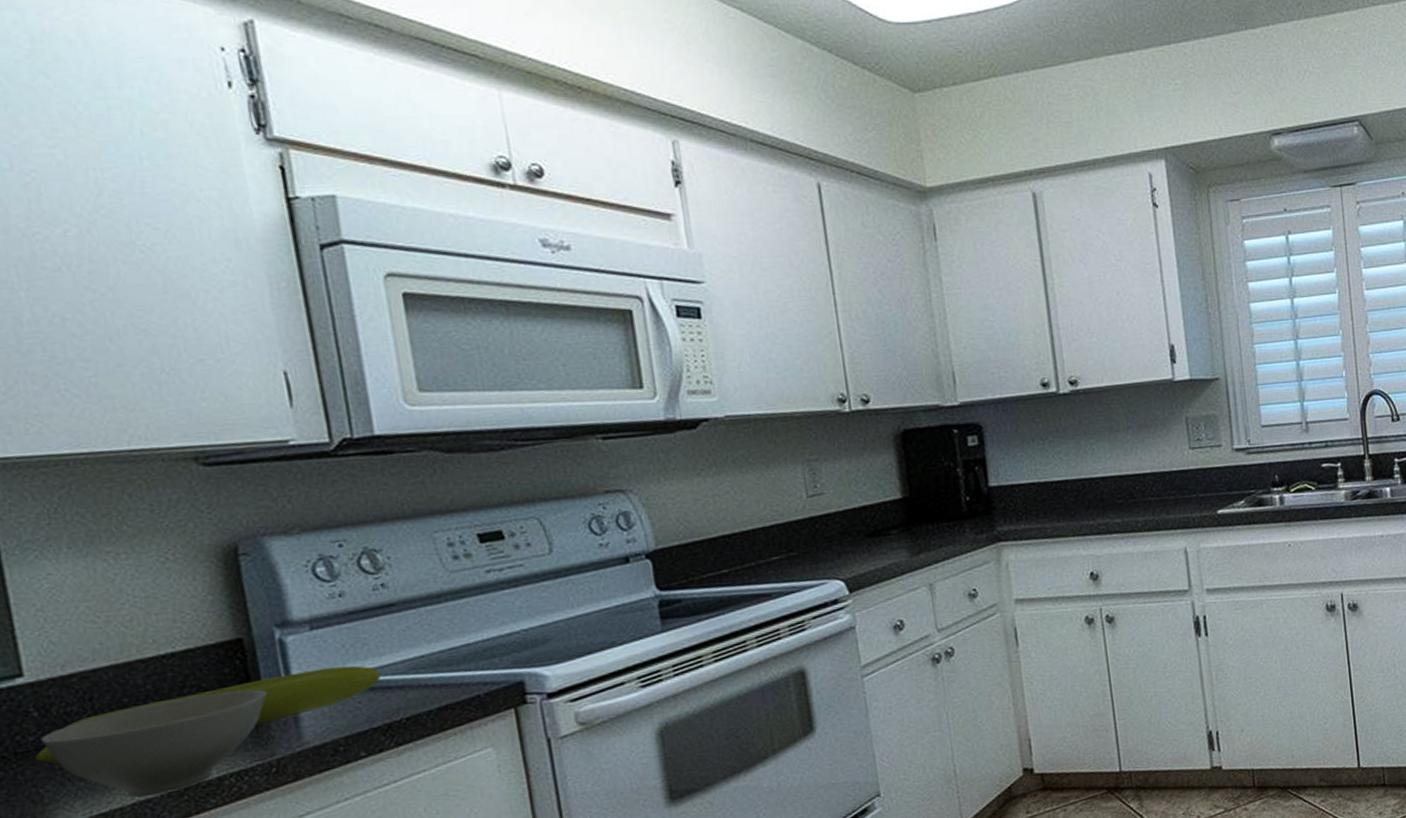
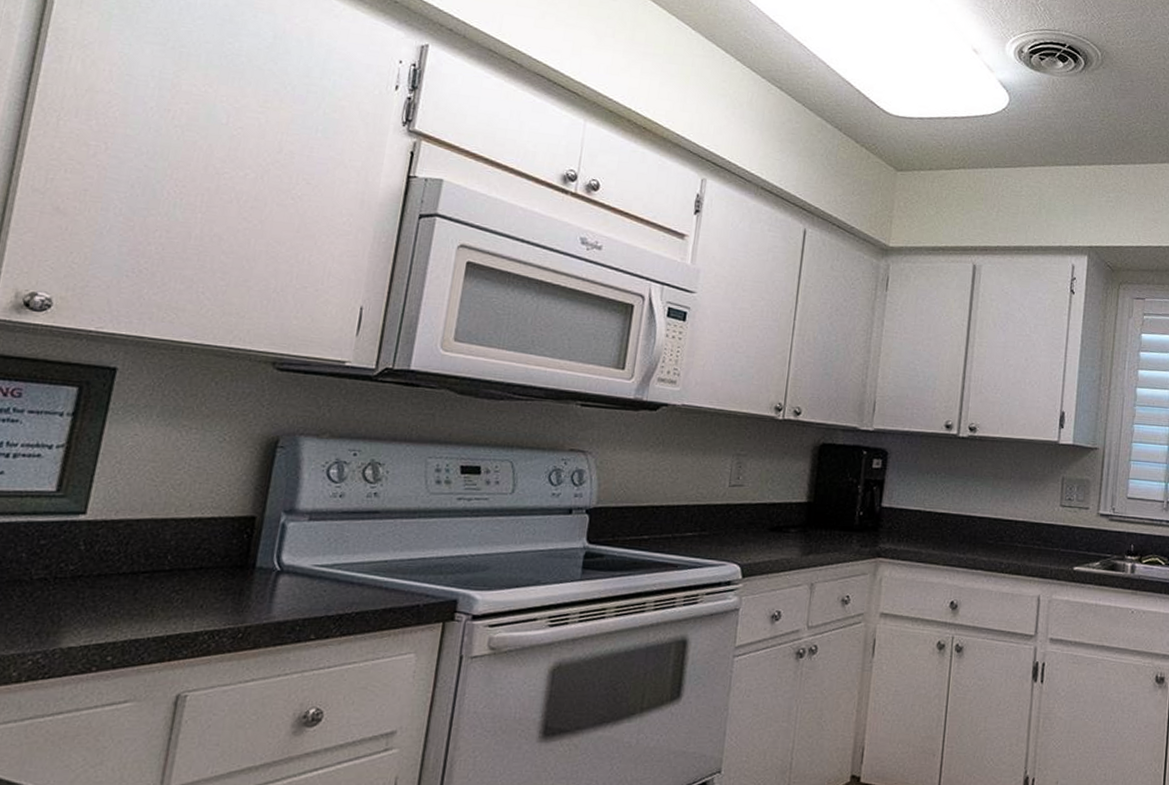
banana: present [35,665,382,767] -> none [68,554,349,596]
bowl: present [41,689,267,798] -> none [78,558,258,637]

